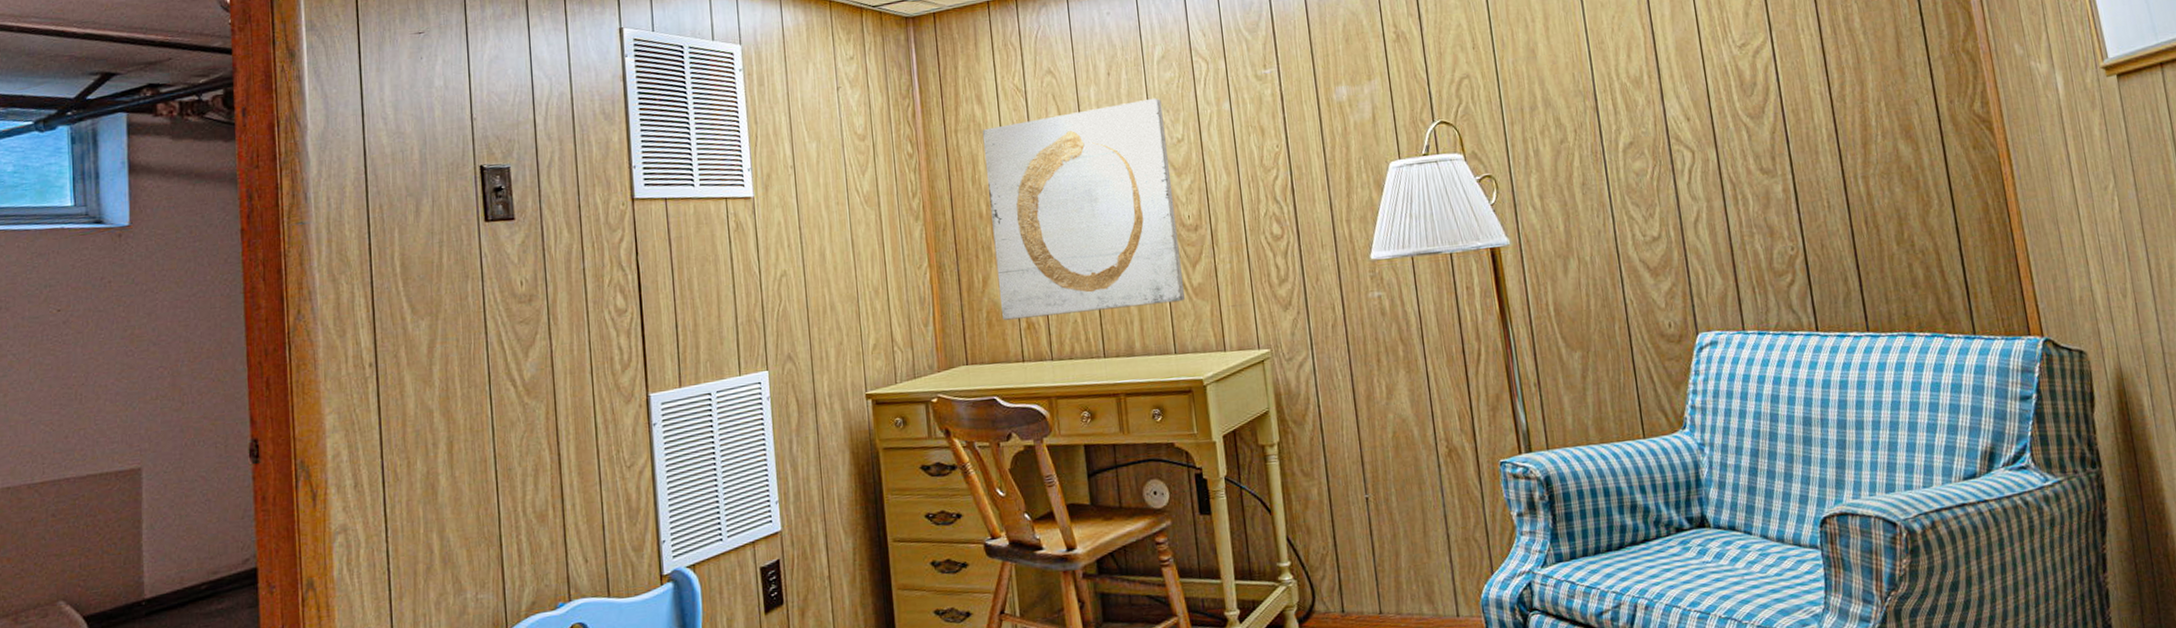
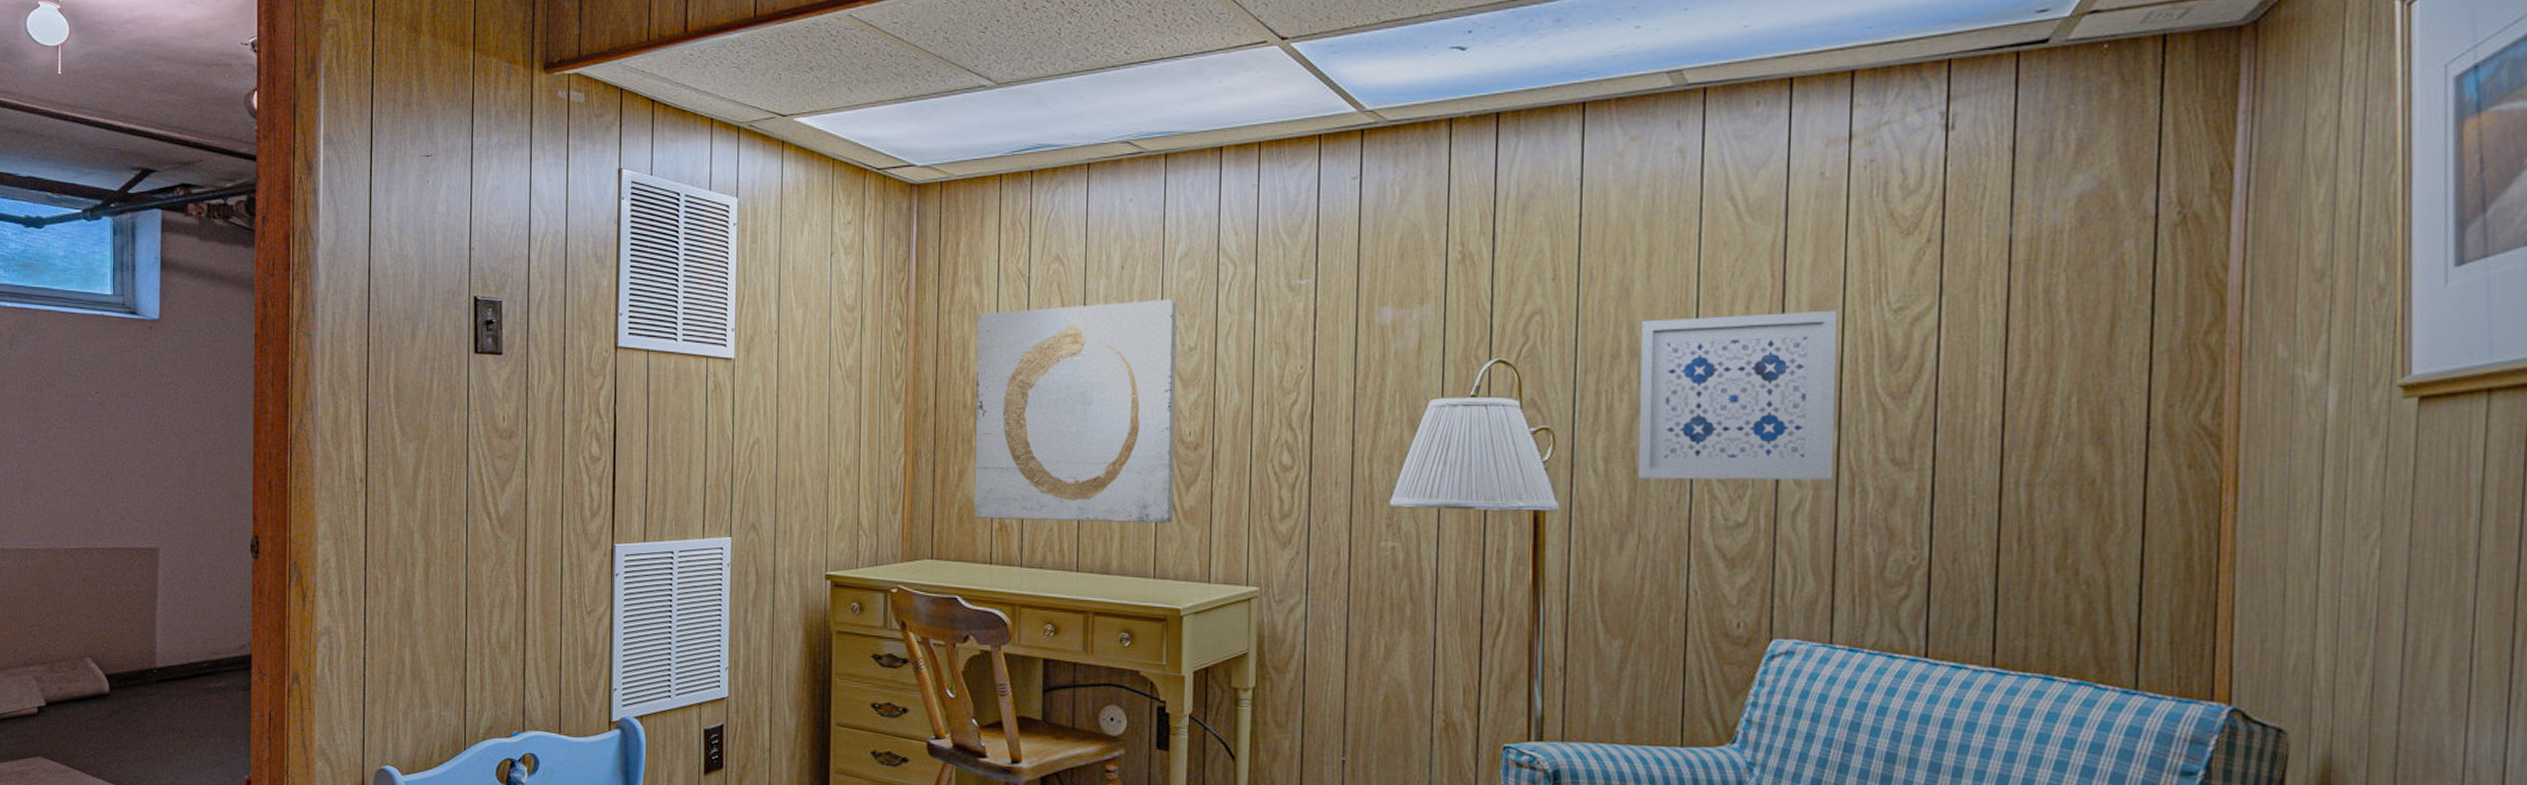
wall art: none [1549,51,1720,210] -> present [1637,310,1838,480]

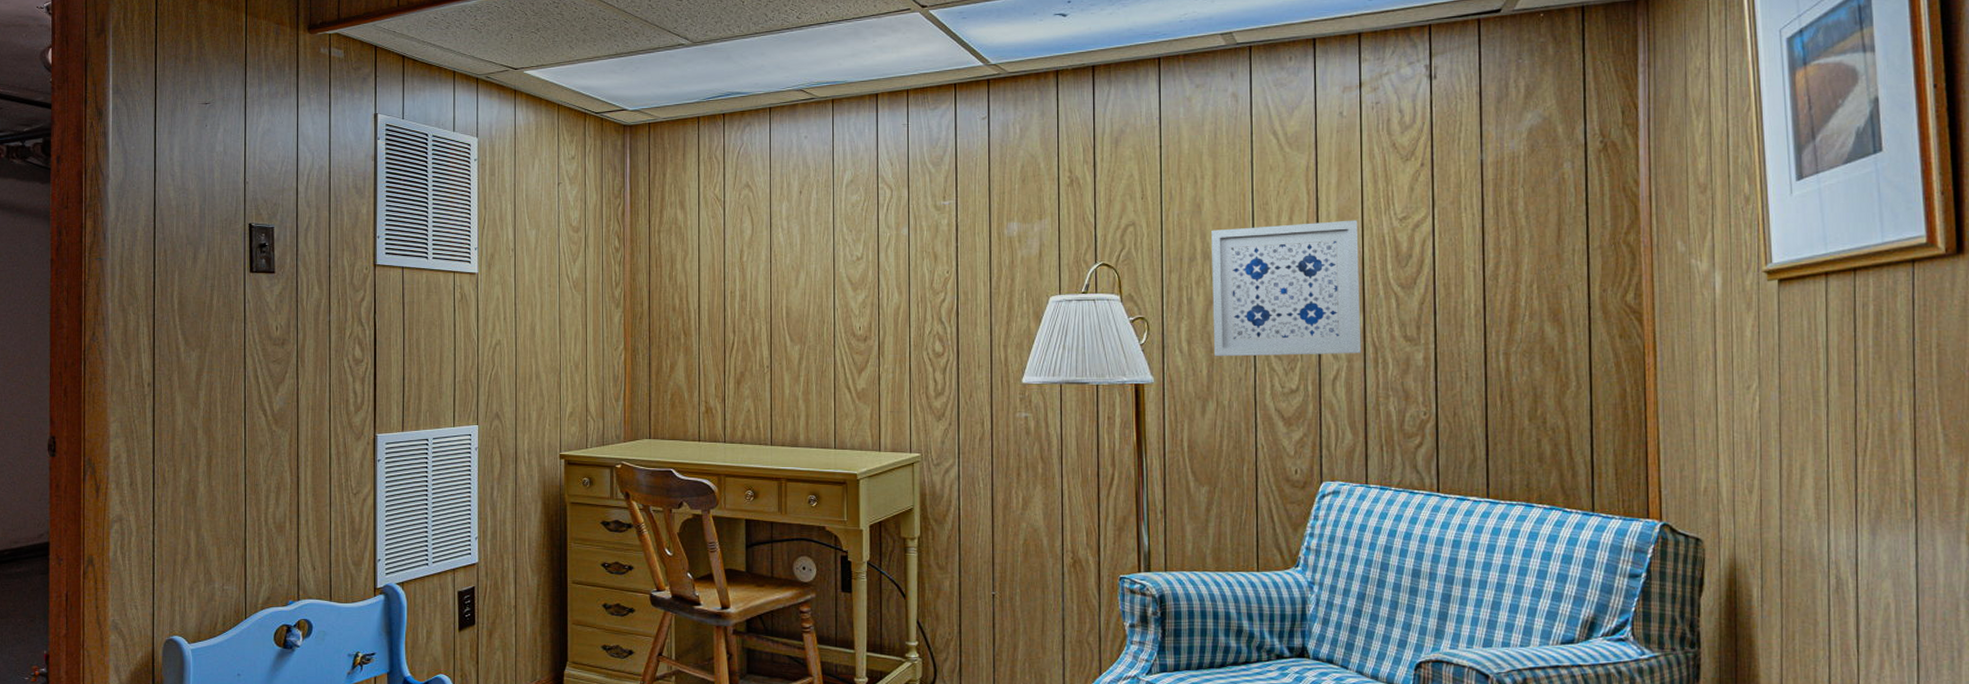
wall art: present [974,299,1177,524] -> none [682,218,848,403]

